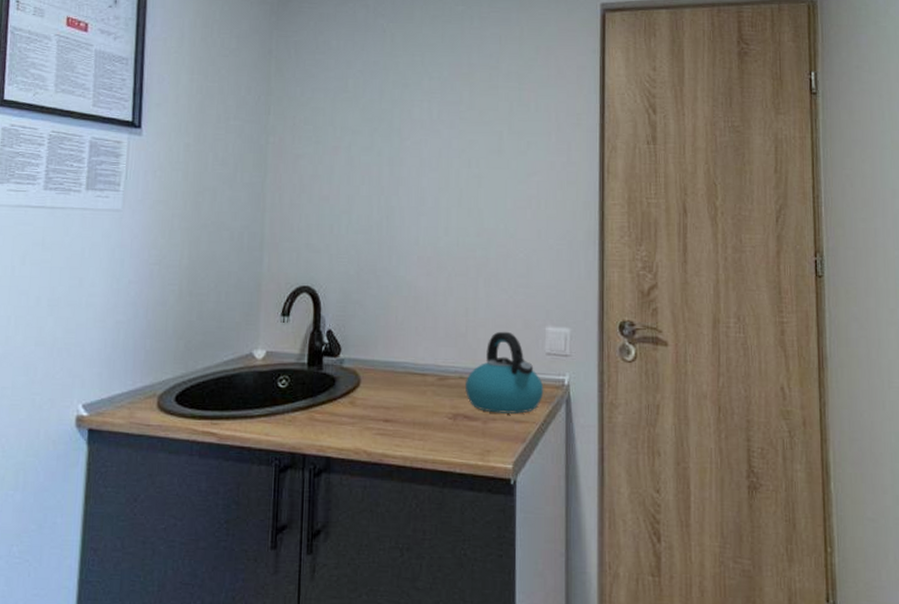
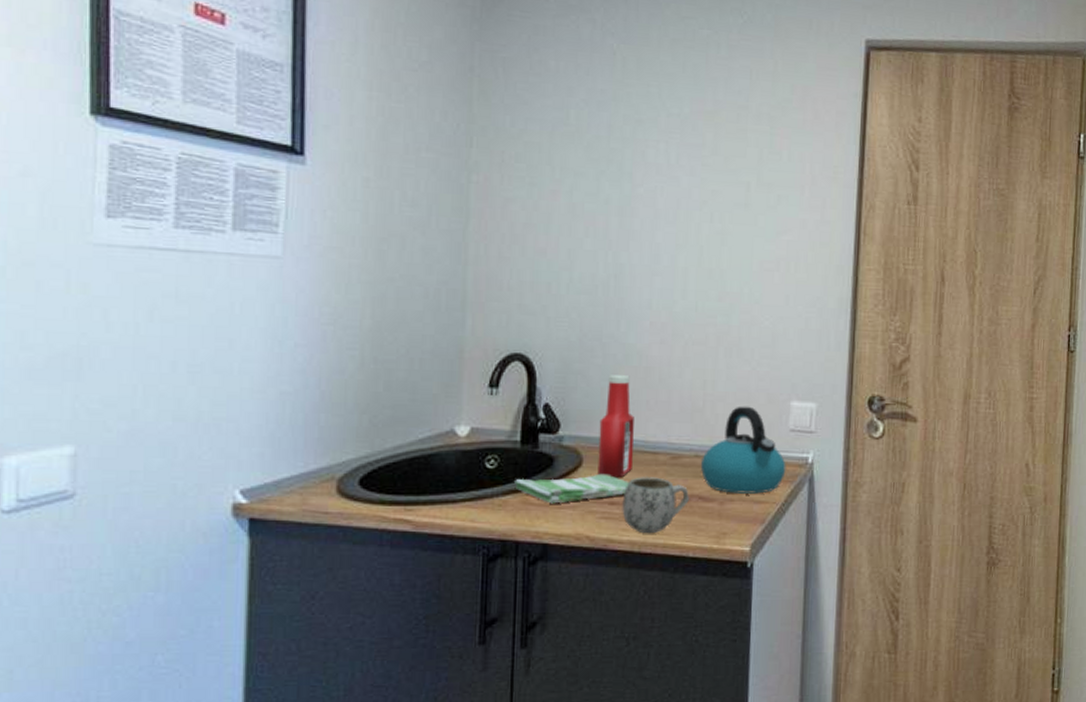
dish towel: none [302,393,401,420] -> present [515,473,629,504]
ketchup bottle: none [373,304,405,397] -> present [597,375,634,478]
mug: none [395,396,456,450] -> present [622,477,690,534]

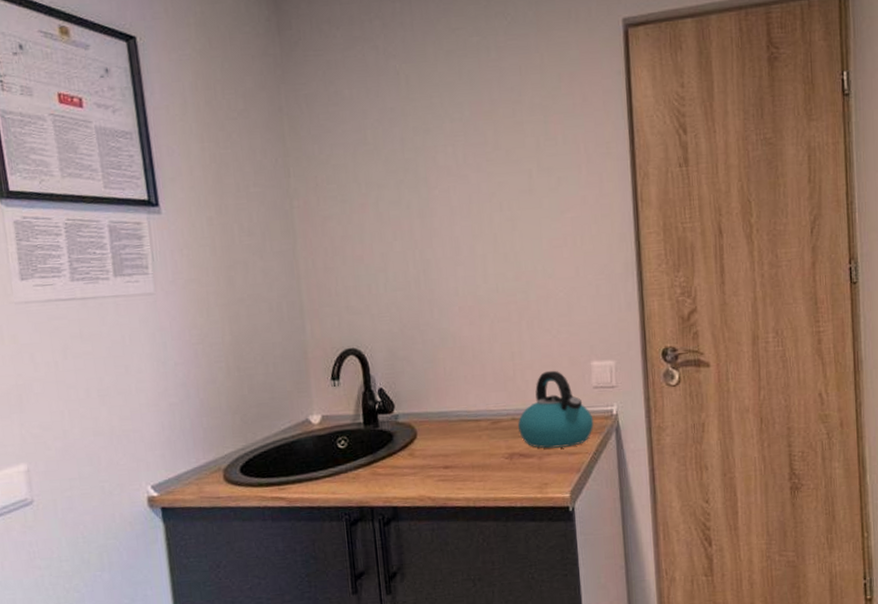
dish towel: present [515,473,629,504] -> none [363,443,458,473]
ketchup bottle: present [597,375,634,478] -> none [426,356,459,446]
mug: present [622,477,690,534] -> none [454,441,513,491]

